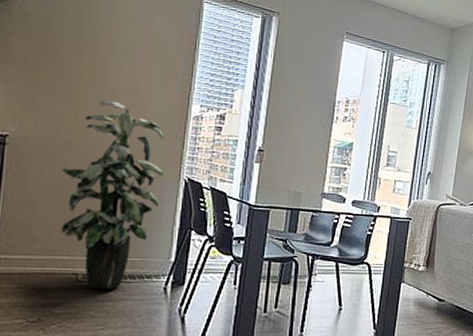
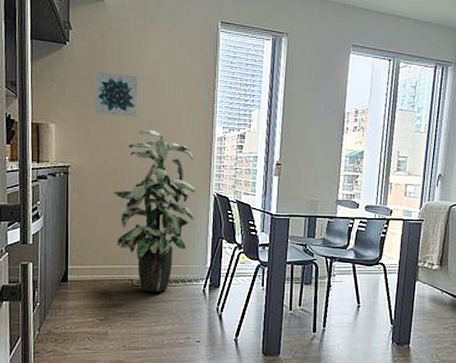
wall art: none [46,29,105,85] -> present [94,71,139,117]

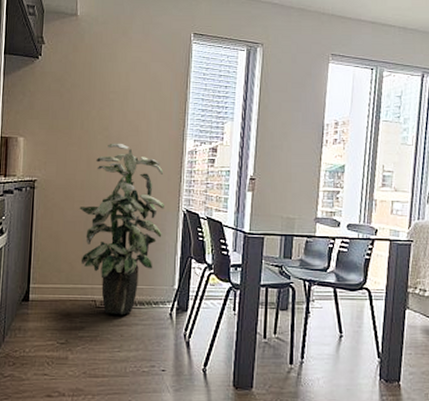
wall art: present [94,71,139,117] -> none [63,85,109,130]

